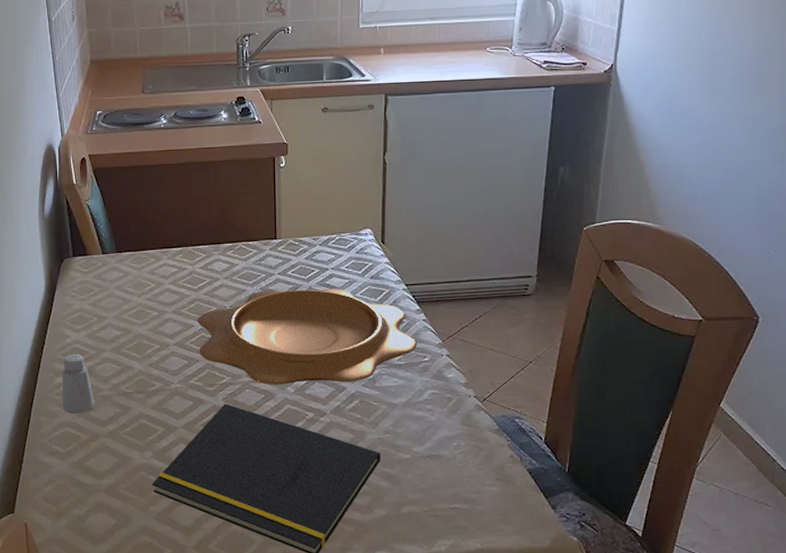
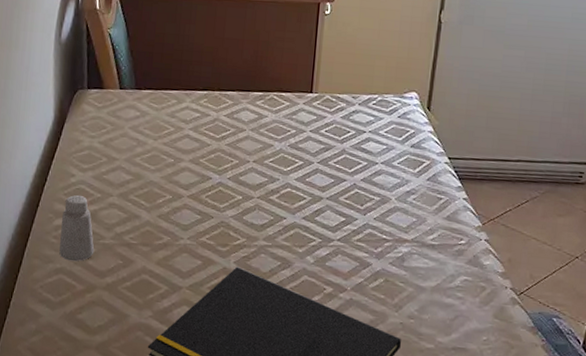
decorative bowl: present [197,289,417,385] -> none [214,147,454,259]

